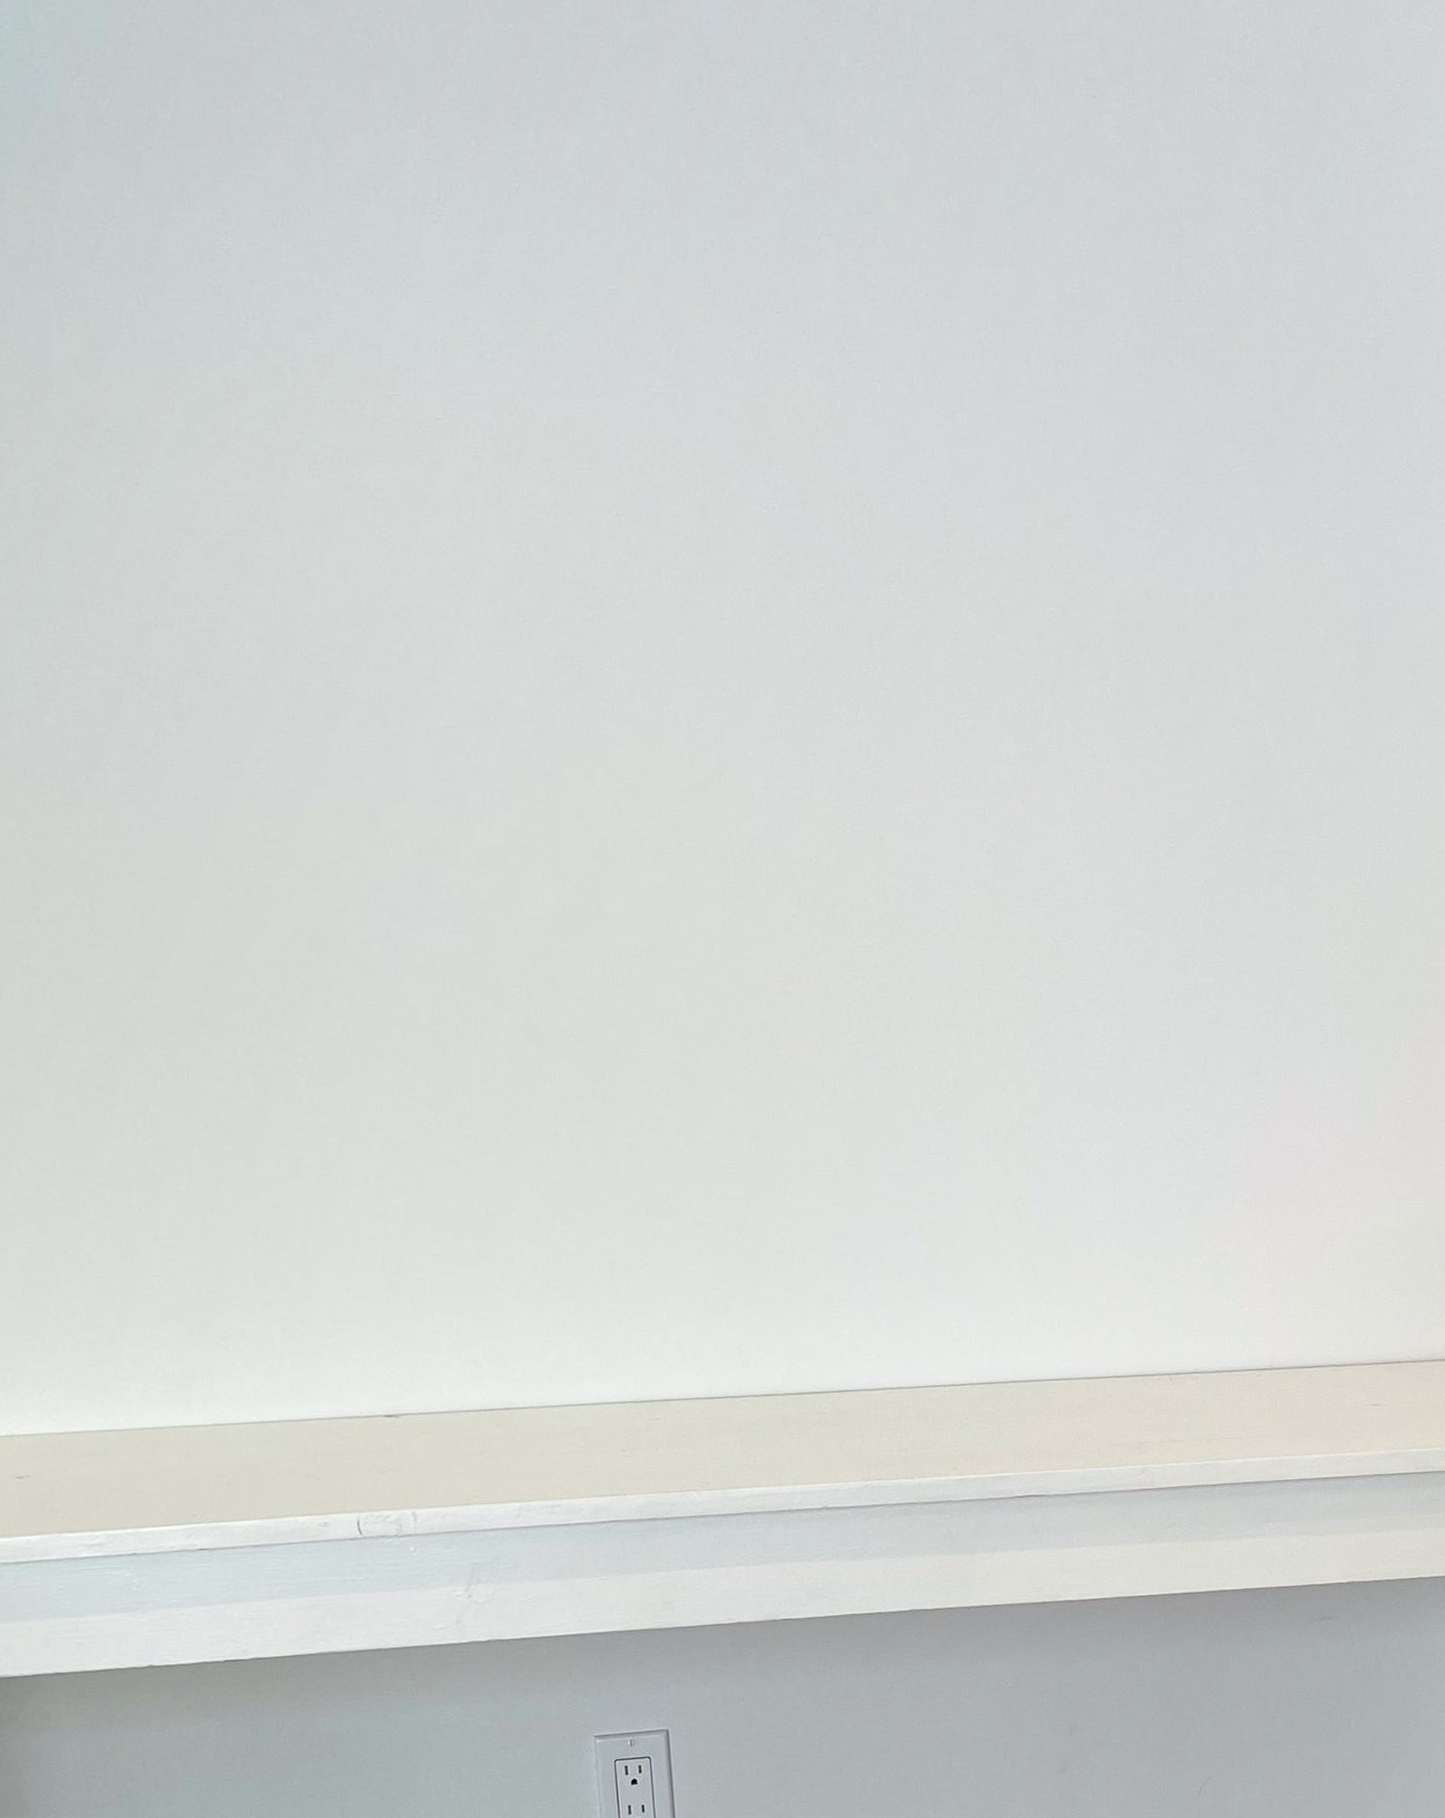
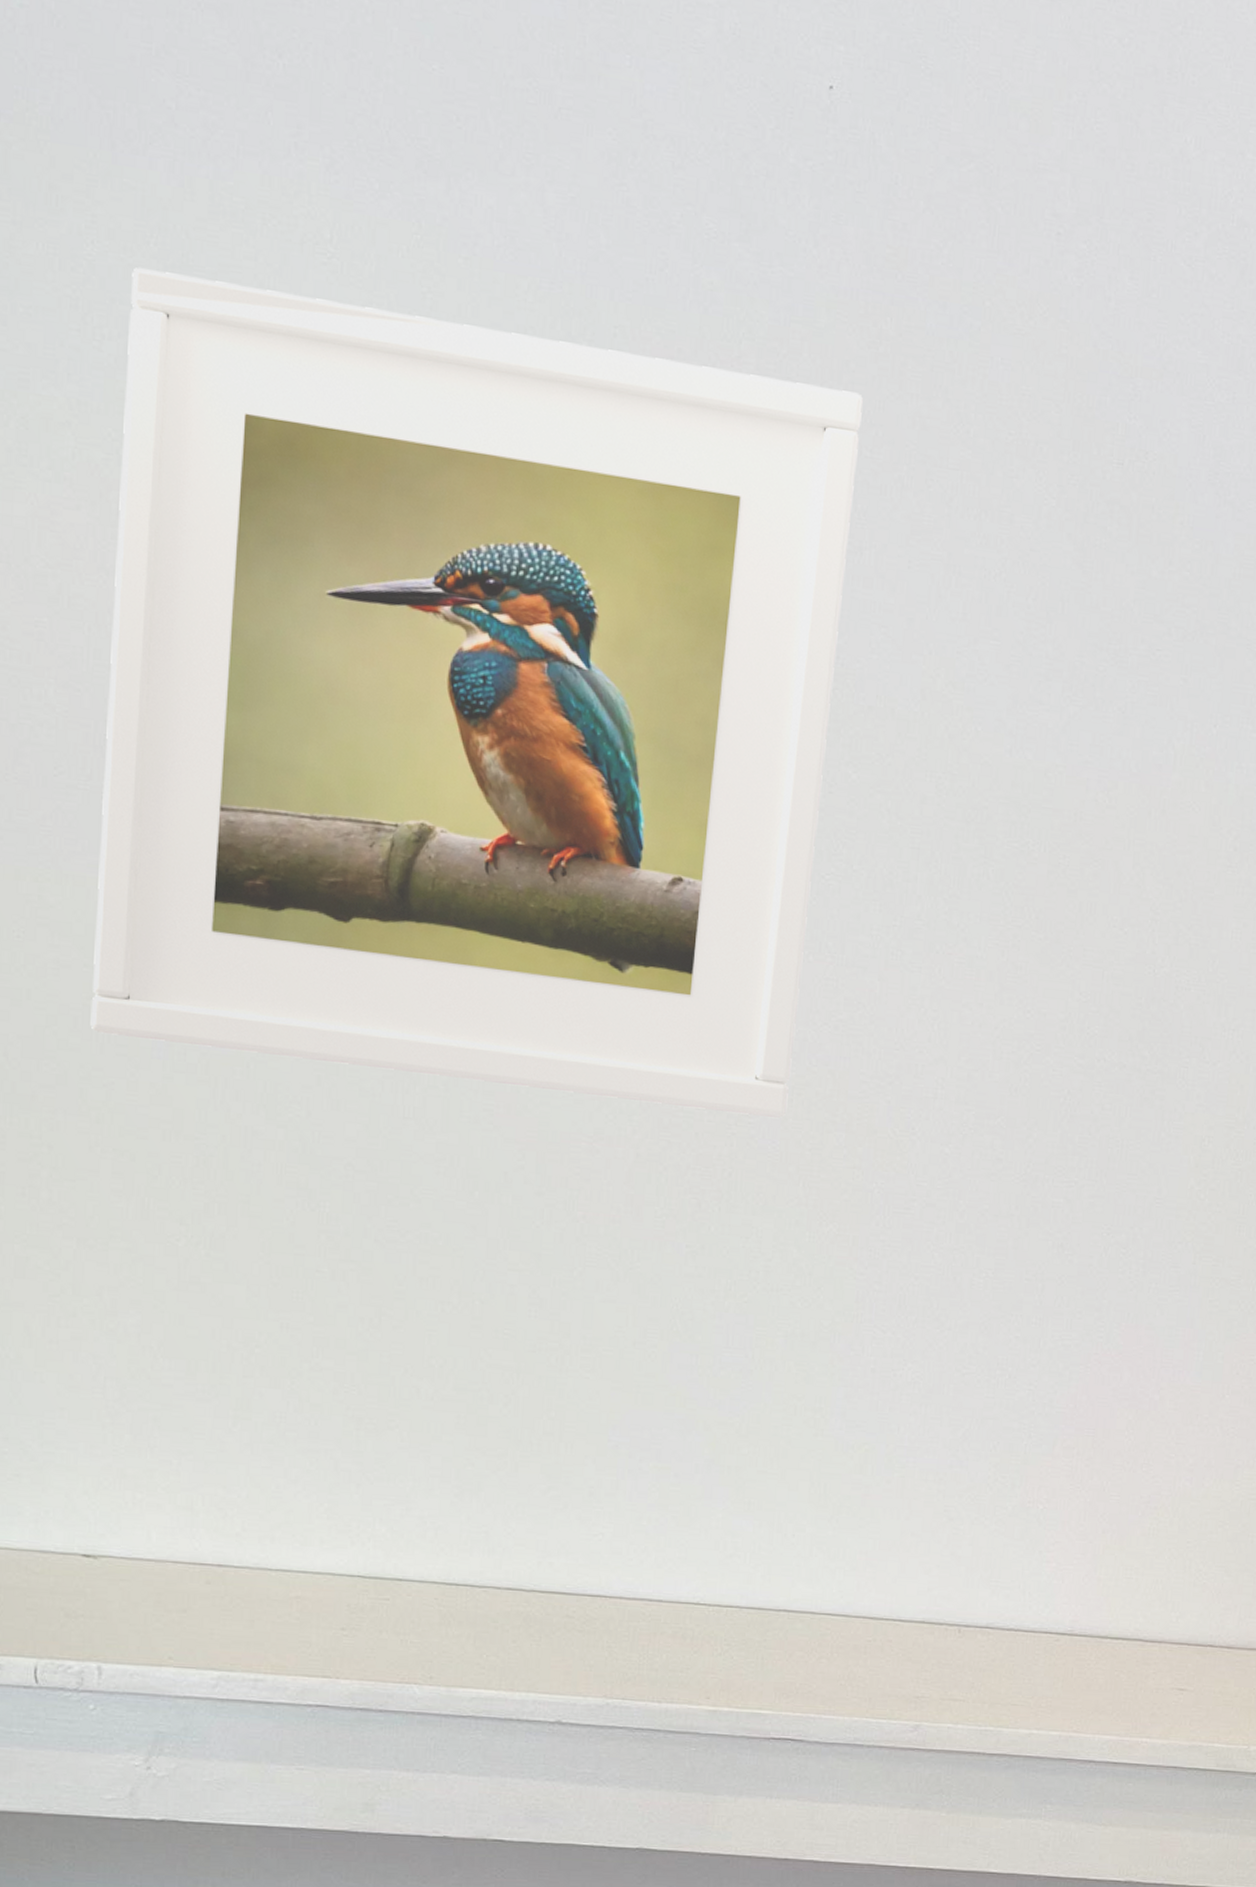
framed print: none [265,249,955,949] -> present [90,267,863,1119]

